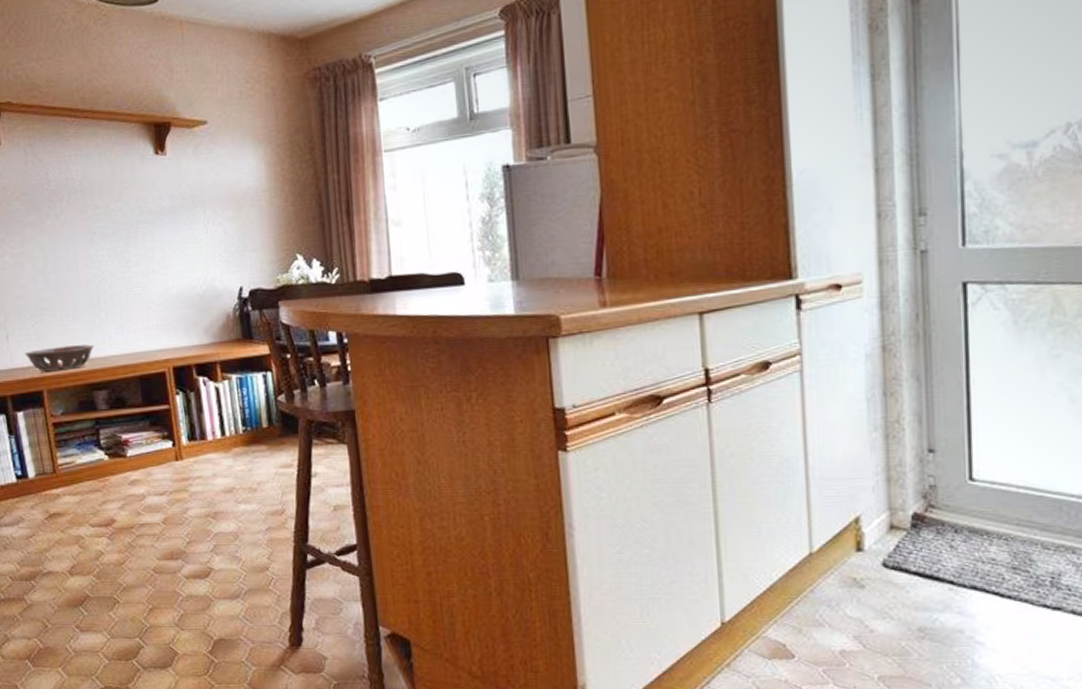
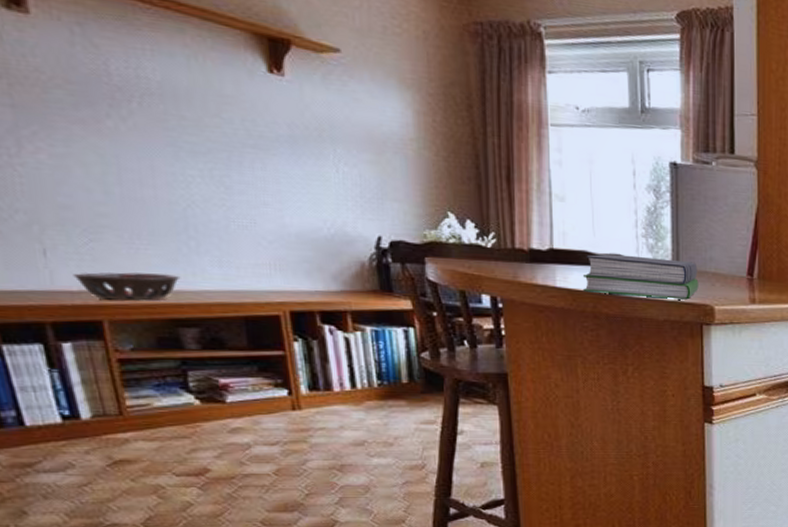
book: none [421,269,542,317] -> present [582,254,699,300]

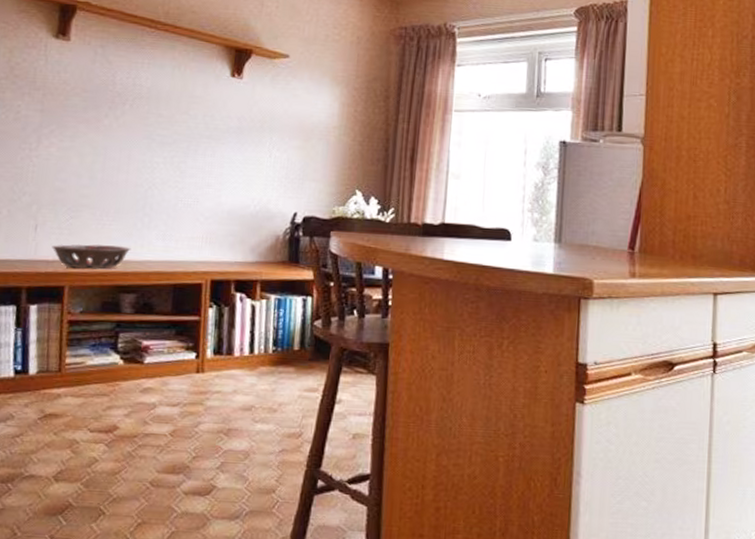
book: present [582,254,699,300] -> none [467,228,580,273]

